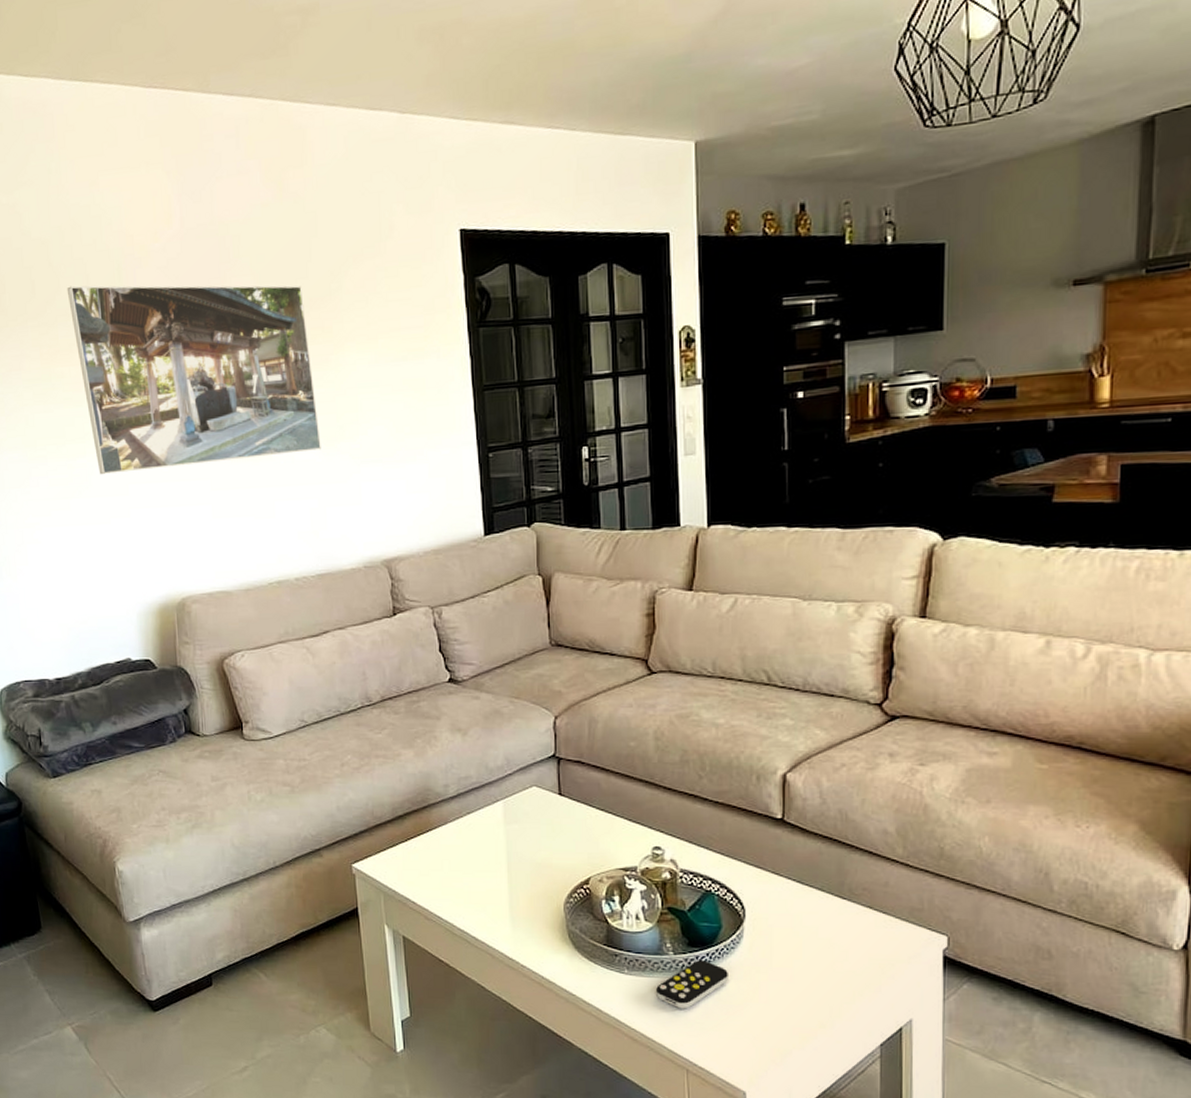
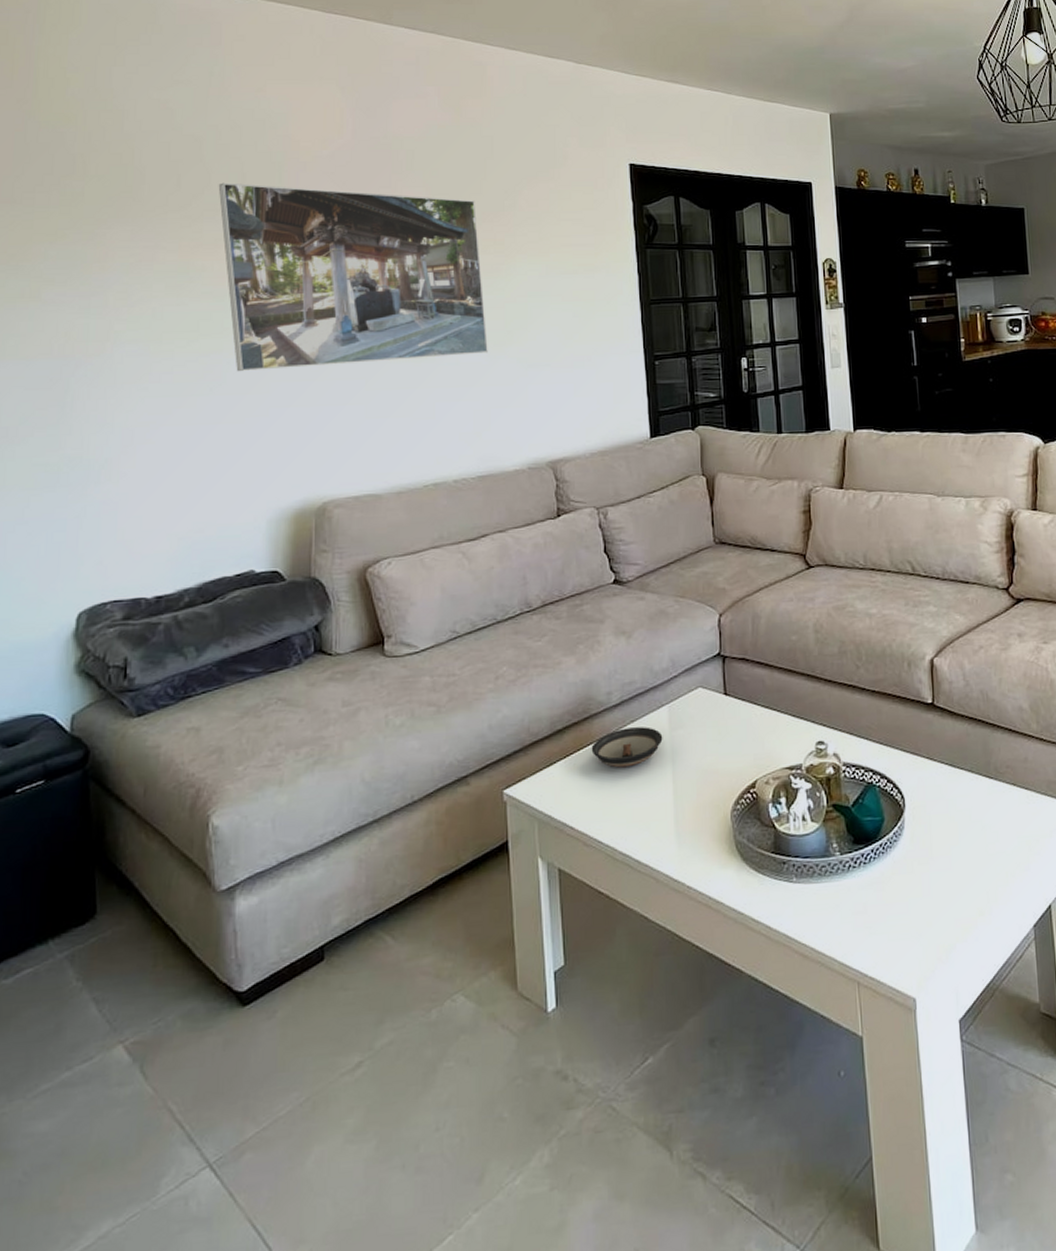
saucer: none [430,819,498,854] -> present [591,727,663,768]
remote control: present [656,960,728,1009] -> none [825,857,893,915]

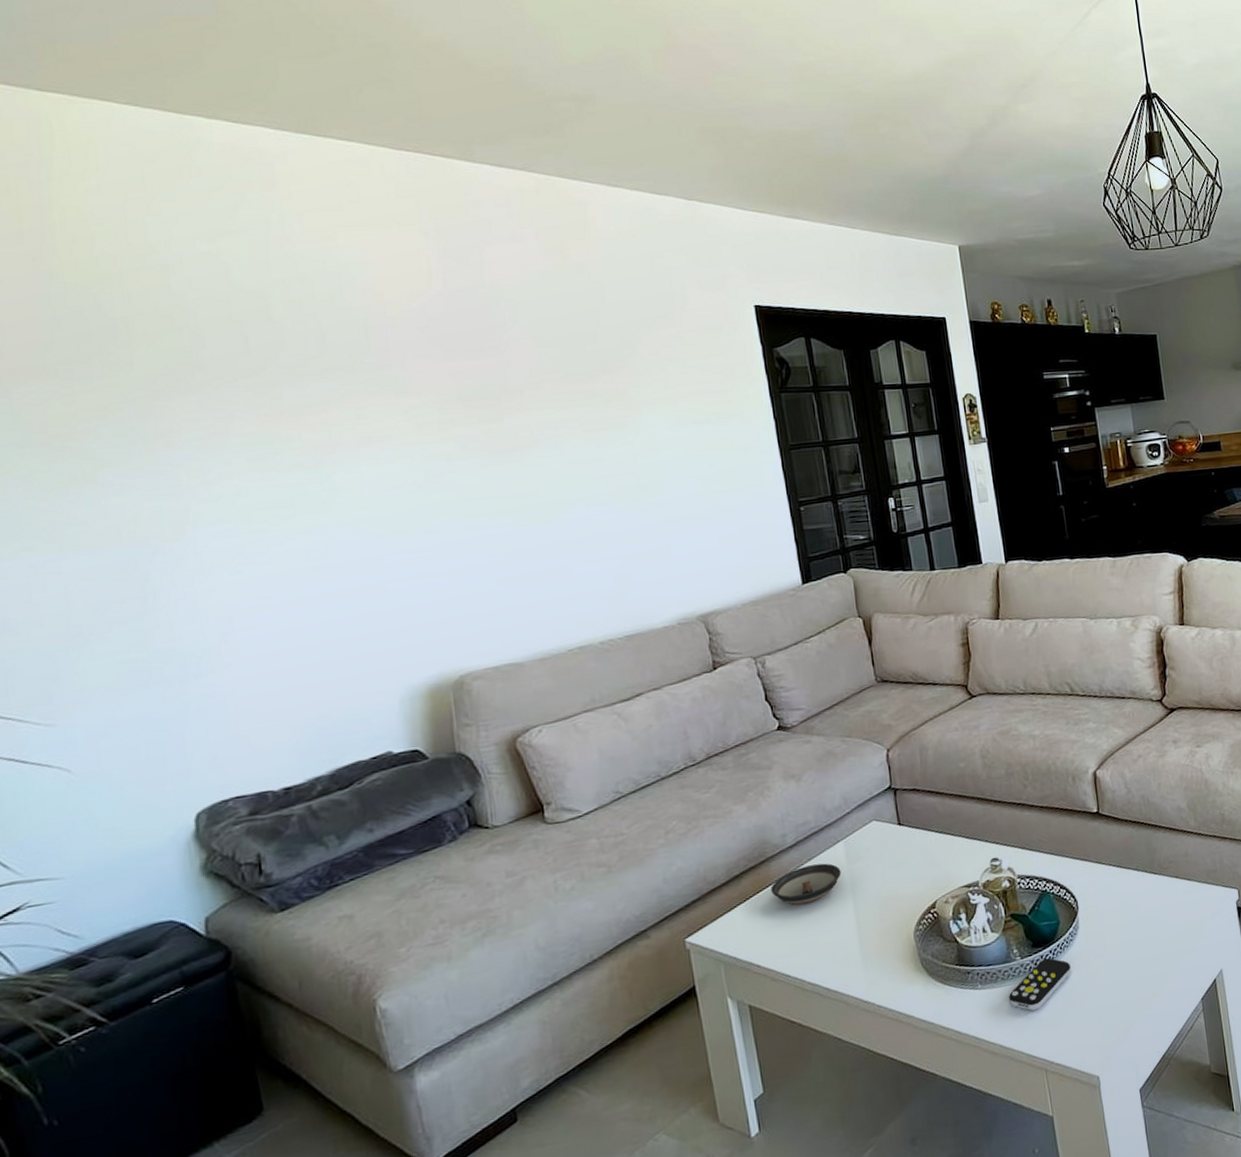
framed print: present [218,182,488,372] -> none [294,343,622,548]
remote control: none [825,857,893,915] -> present [1009,958,1071,1011]

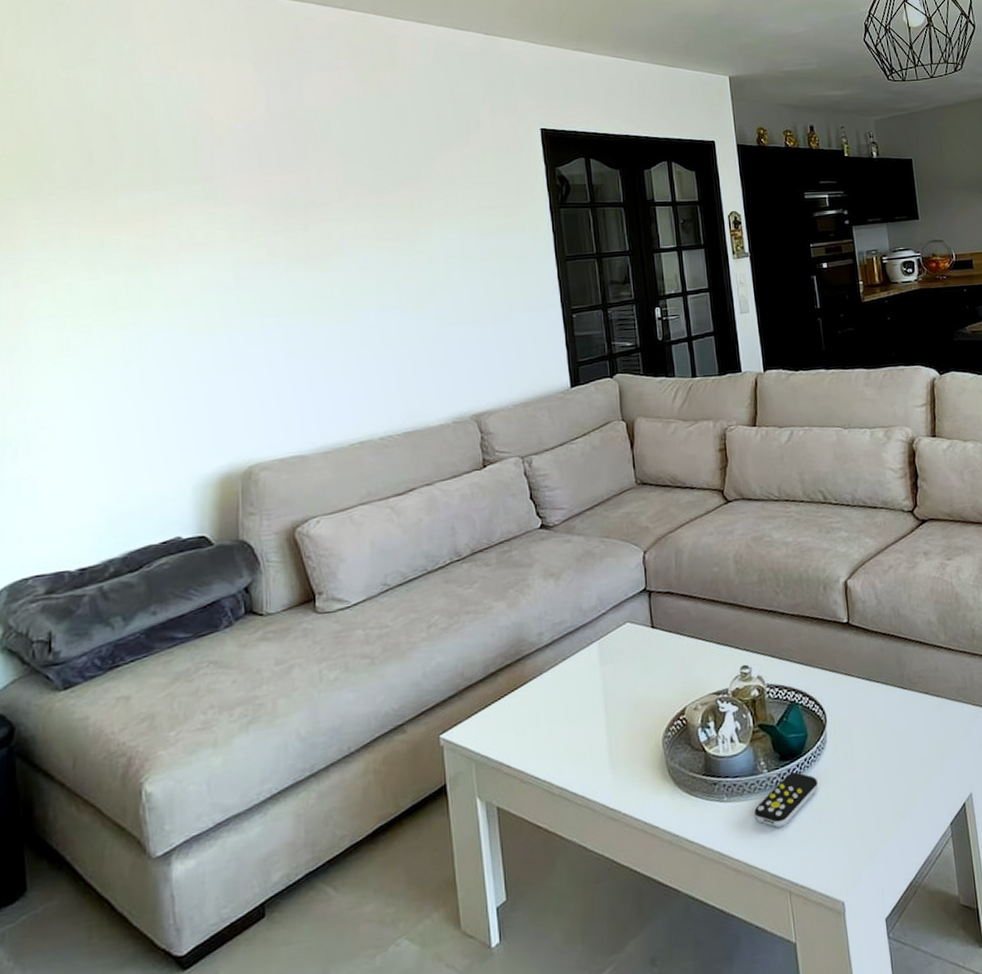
saucer: present [770,863,842,905] -> none [525,663,594,705]

